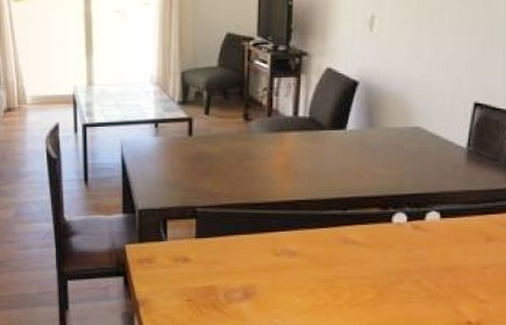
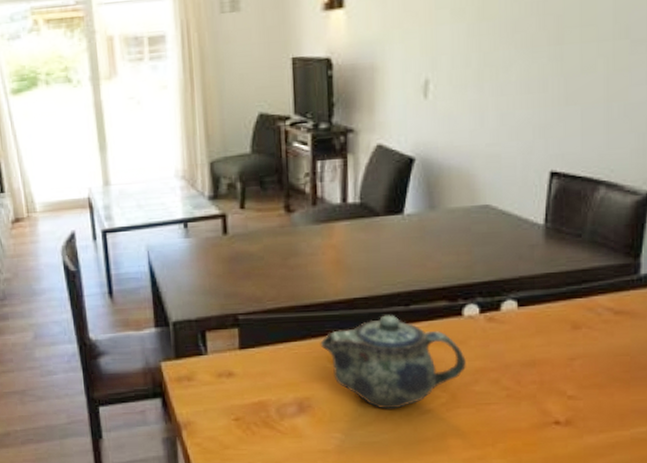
teapot: none [266,217,393,301] -> present [320,315,466,409]

